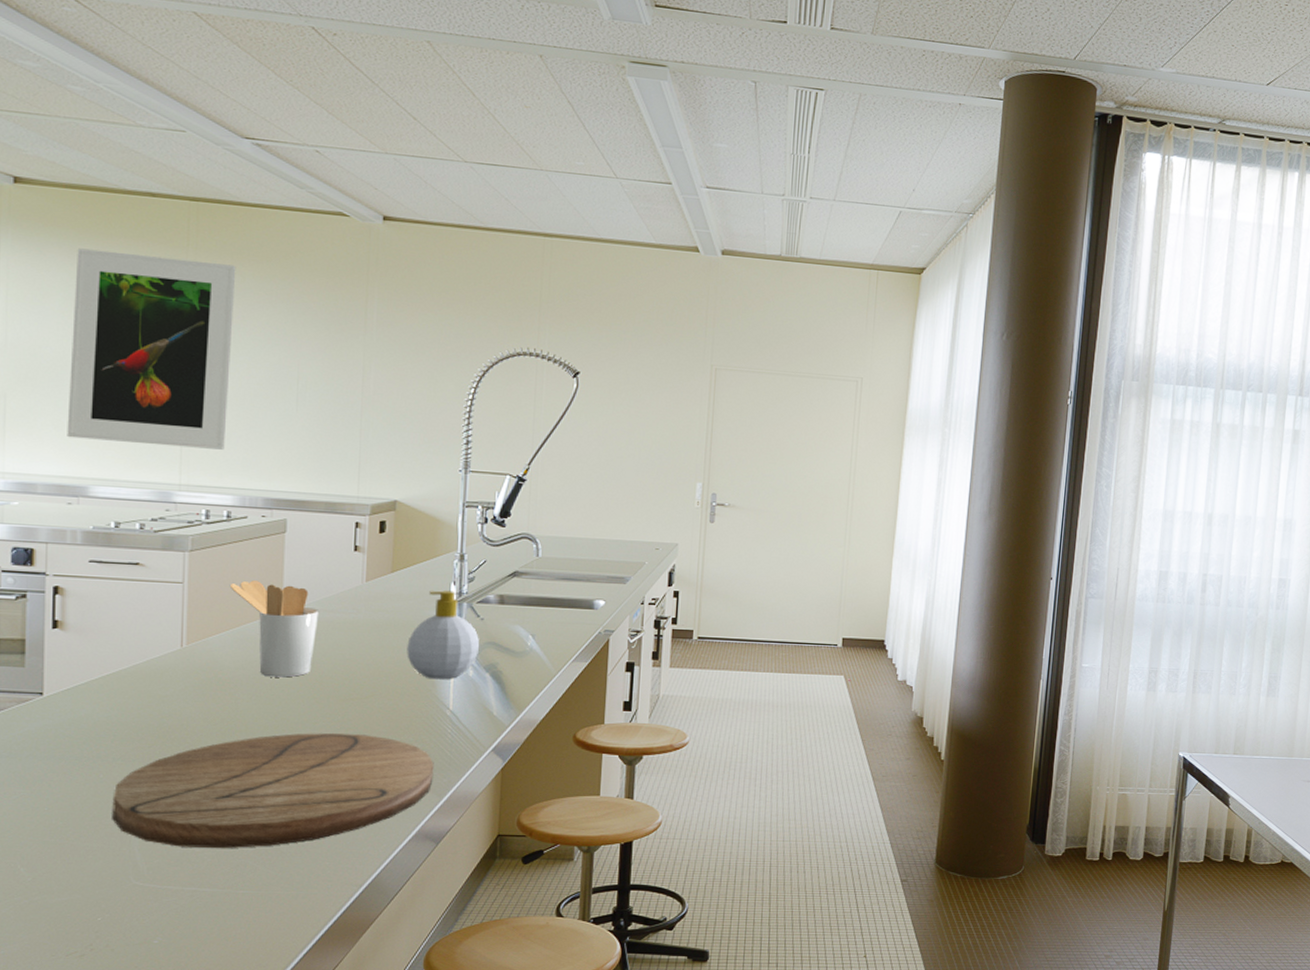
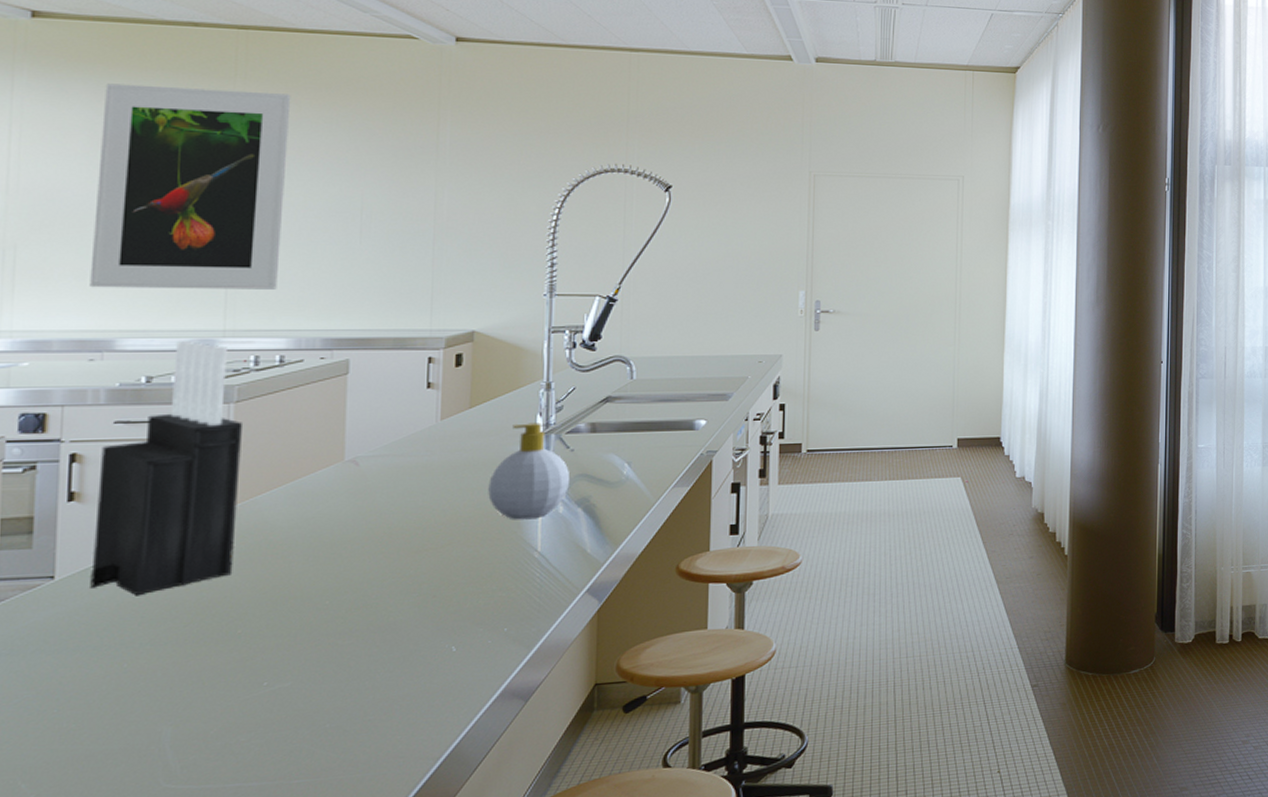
knife block: none [72,492,197,717] -> present [90,341,244,596]
cutting board: present [112,733,434,849] -> none [138,588,521,738]
utensil holder: present [229,580,320,678] -> none [282,429,388,534]

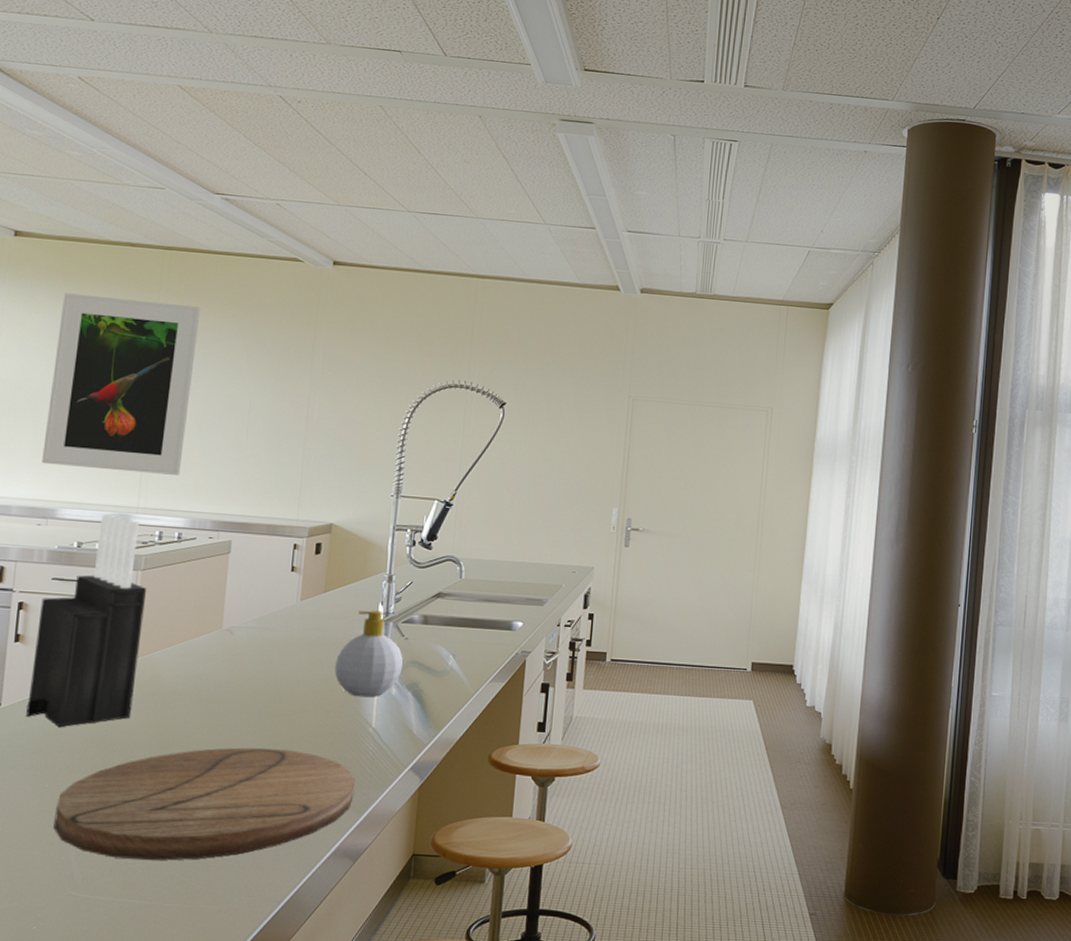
cutting board: none [138,588,521,738] -> present [53,747,355,861]

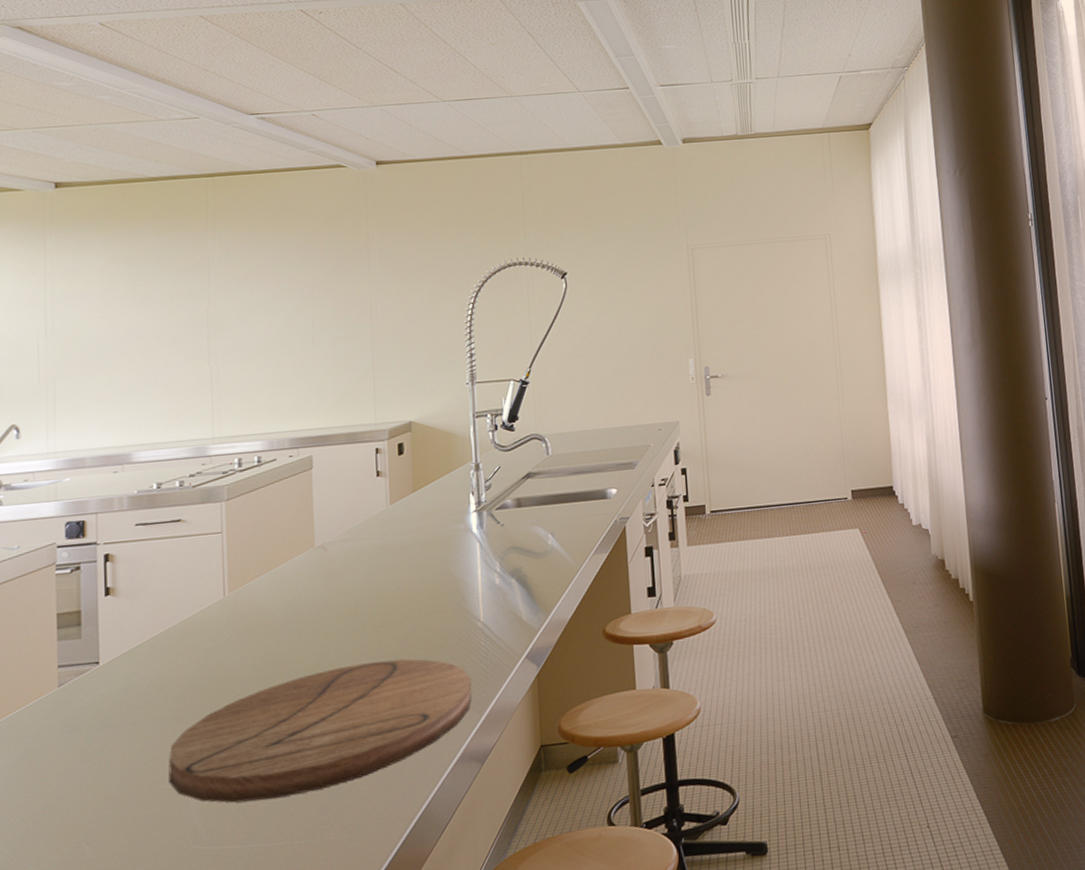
knife block: present [26,514,147,728] -> none [126,450,234,677]
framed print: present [41,293,201,475] -> none [109,228,252,410]
soap bottle: present [334,610,404,698] -> none [434,501,503,593]

